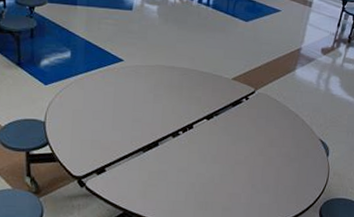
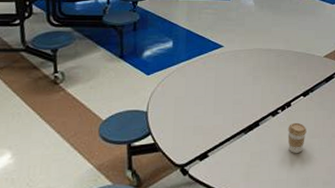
coffee cup: none [187,145,208,176] -> present [287,122,307,153]

